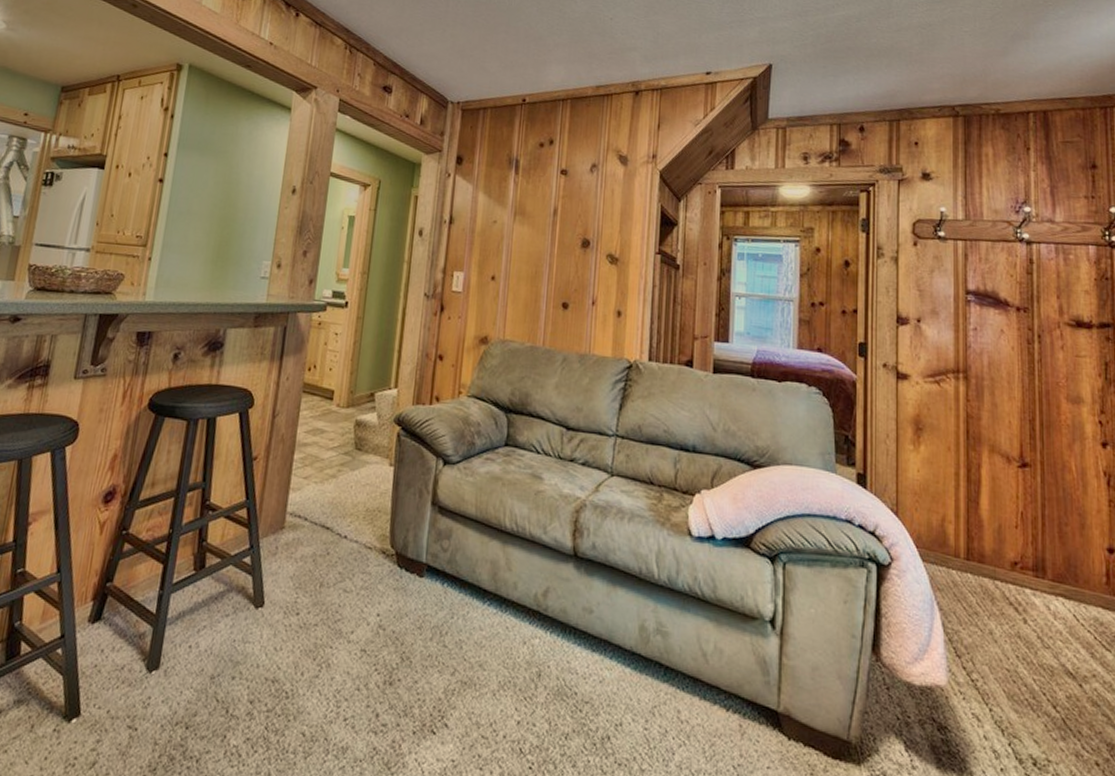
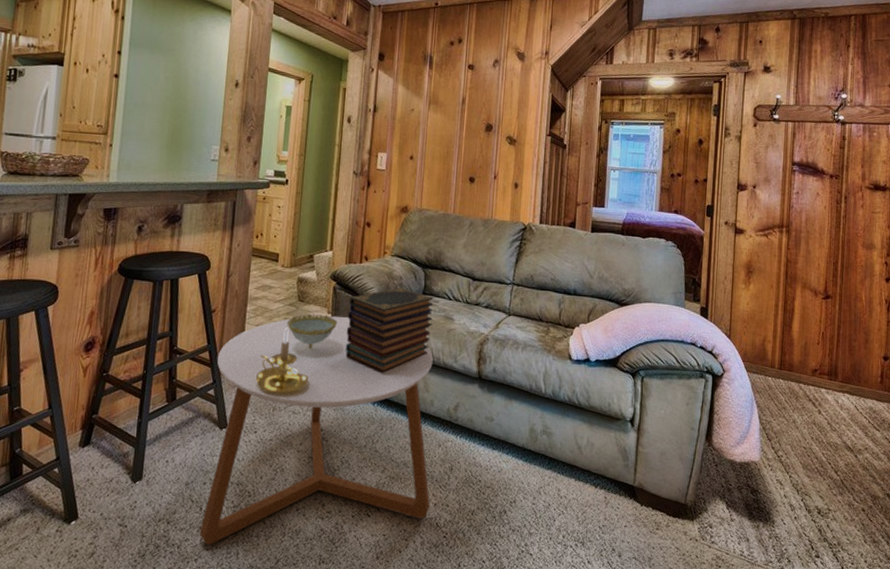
coffee table: none [223,469,517,761] -> present [199,315,433,545]
candle holder: none [301,482,364,568] -> present [256,328,308,395]
decorative bowl: none [340,465,401,510] -> present [287,313,337,349]
book stack: none [409,435,519,546] -> present [345,287,434,374]

